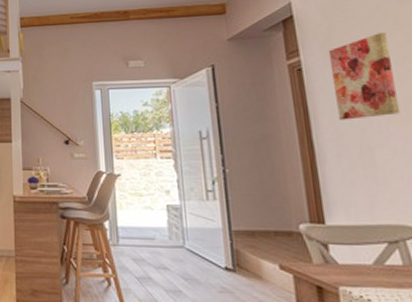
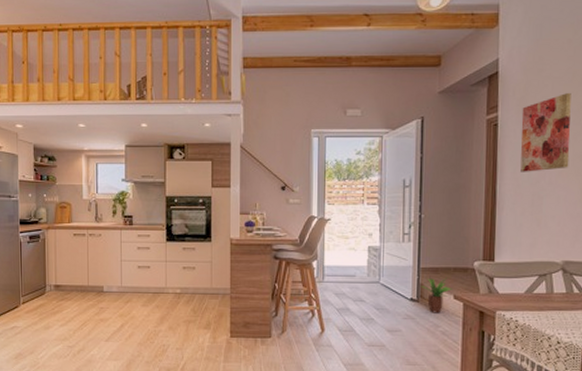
potted plant: none [234,242,278,287] -> present [419,277,453,313]

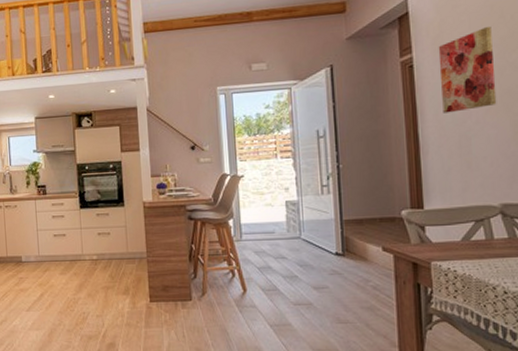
potted plant: present [419,277,453,313] -> none [344,228,381,267]

